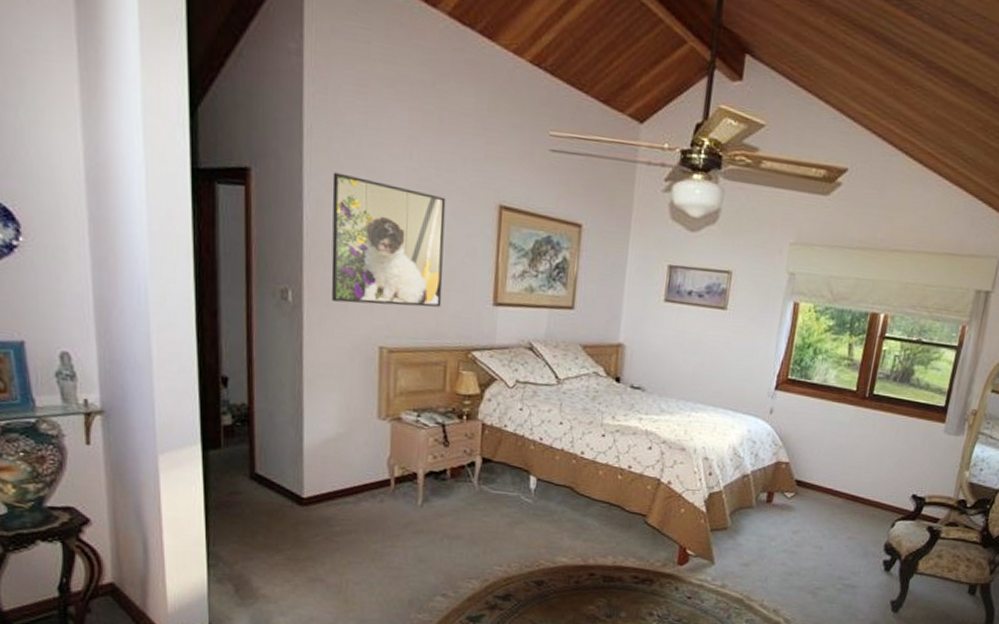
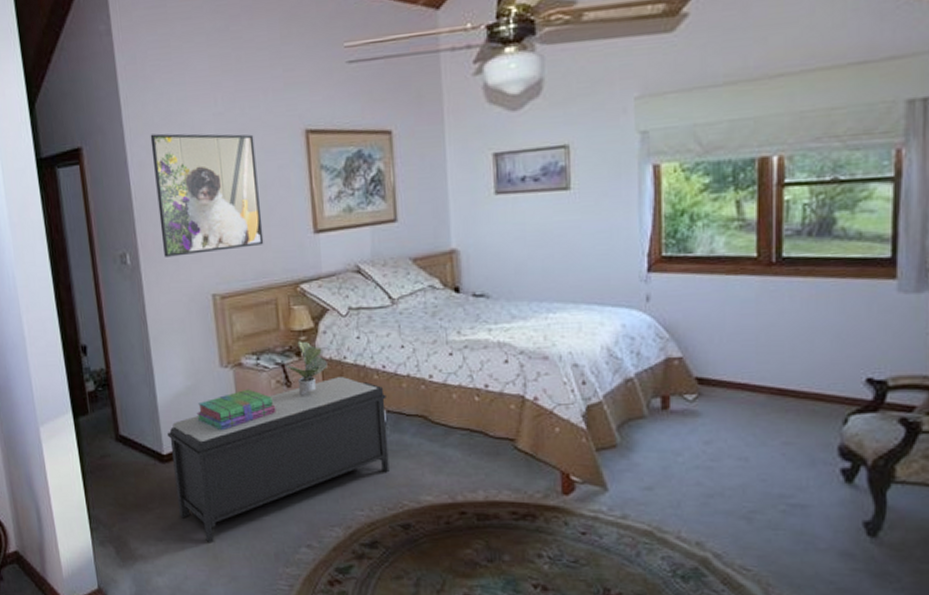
bench: none [309,443,539,587] -> present [166,377,390,544]
stack of books: none [345,443,430,481] -> present [196,389,276,431]
potted plant: none [446,404,488,457] -> present [286,341,328,396]

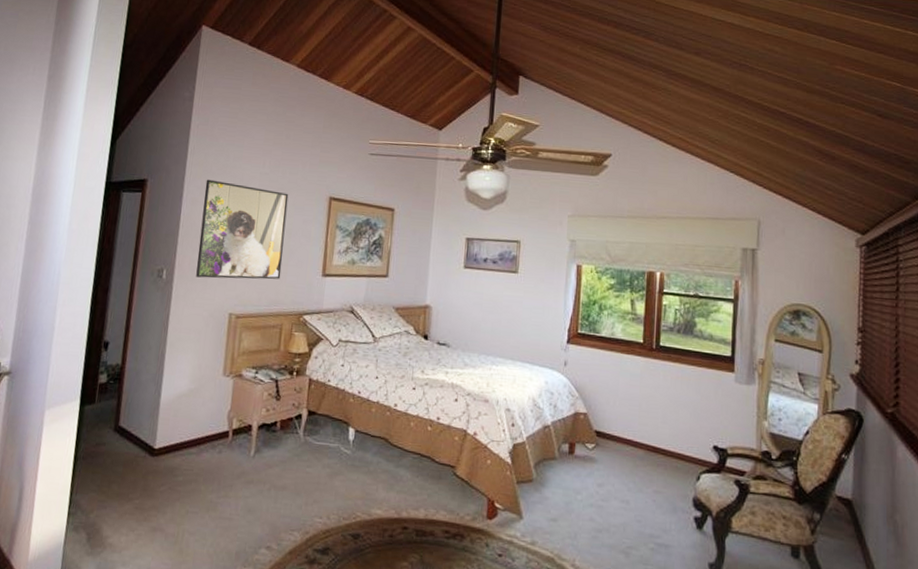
bench: present [166,377,390,544] -> none [156,396,358,538]
stack of books: present [196,389,276,431] -> none [192,397,264,433]
potted plant: present [286,341,328,396] -> none [279,362,314,410]

